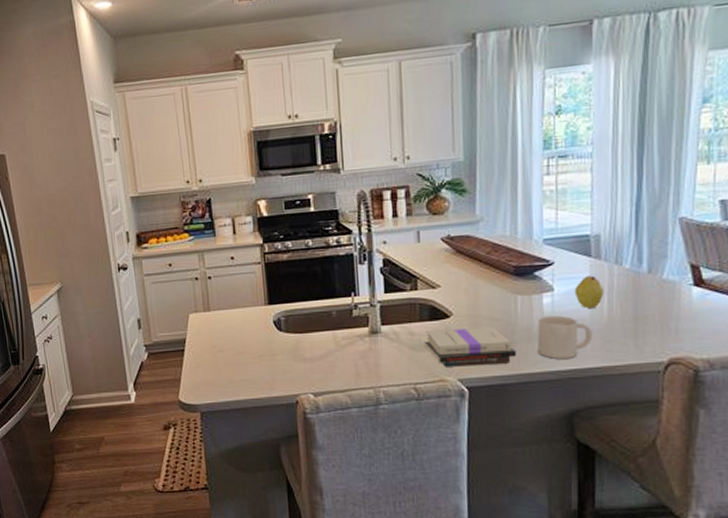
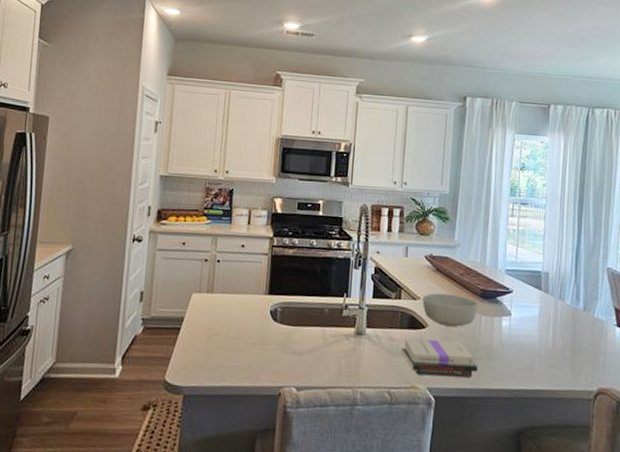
bowl: none [443,276,511,312] -> present [422,293,478,327]
mug: present [537,315,592,360] -> none [496,337,539,380]
fruit: present [574,275,605,309] -> none [527,306,550,336]

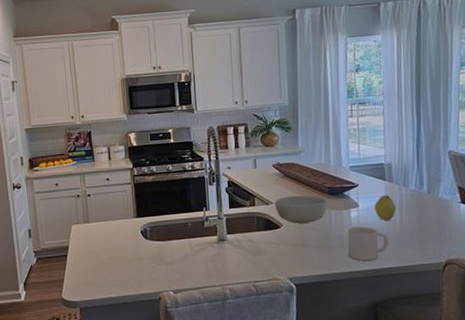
books: present [401,338,478,378] -> none [261,236,333,268]
mug: none [496,337,539,380] -> present [347,226,389,262]
fruit: none [527,306,550,336] -> present [374,195,397,221]

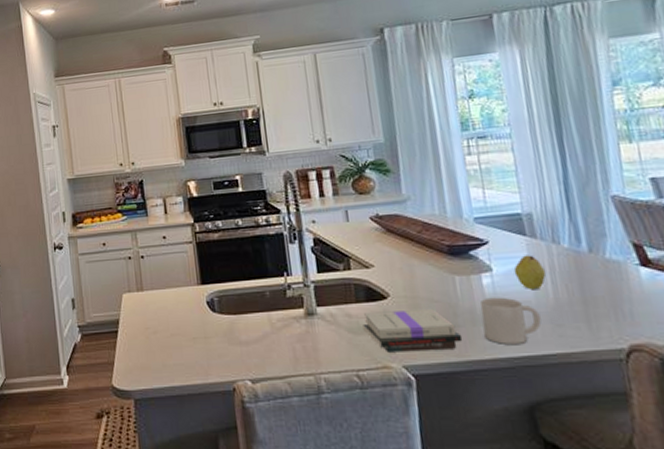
books: none [261,236,333,268] -> present [363,309,463,352]
bowl: present [274,195,327,224] -> none [376,255,448,293]

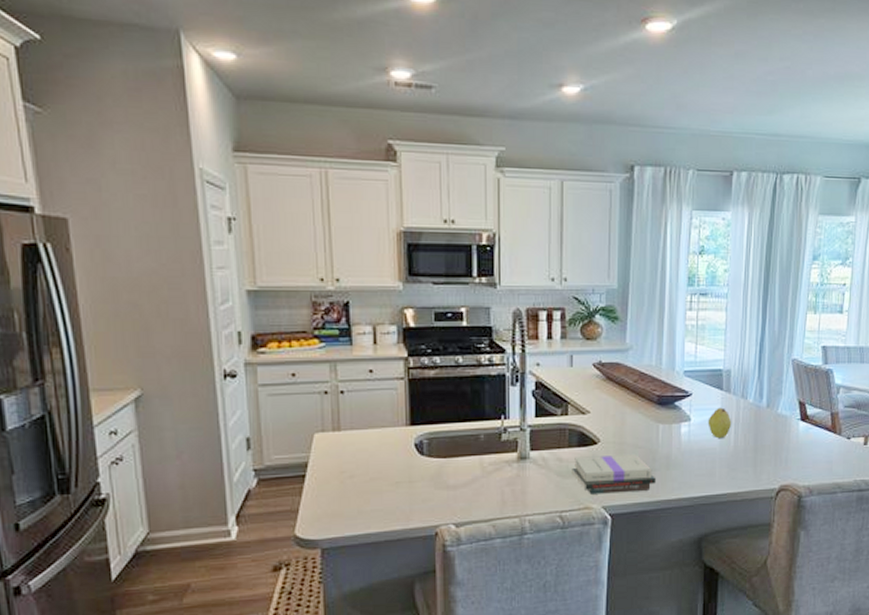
mug: present [480,297,542,346] -> none [675,444,721,487]

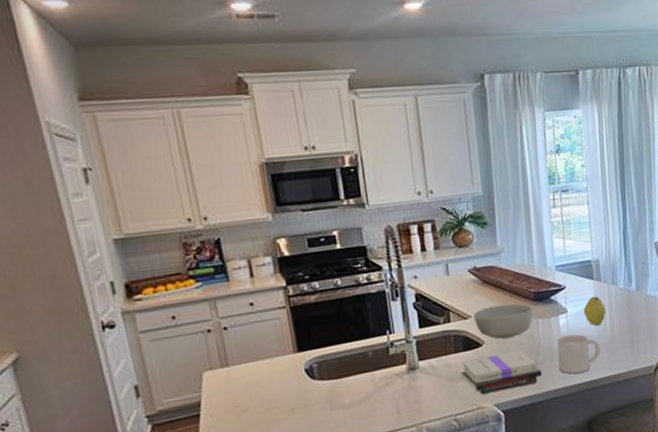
bowl: none [592,404,654,439] -> present [473,303,533,339]
mug: none [675,444,721,487] -> present [556,334,601,374]

